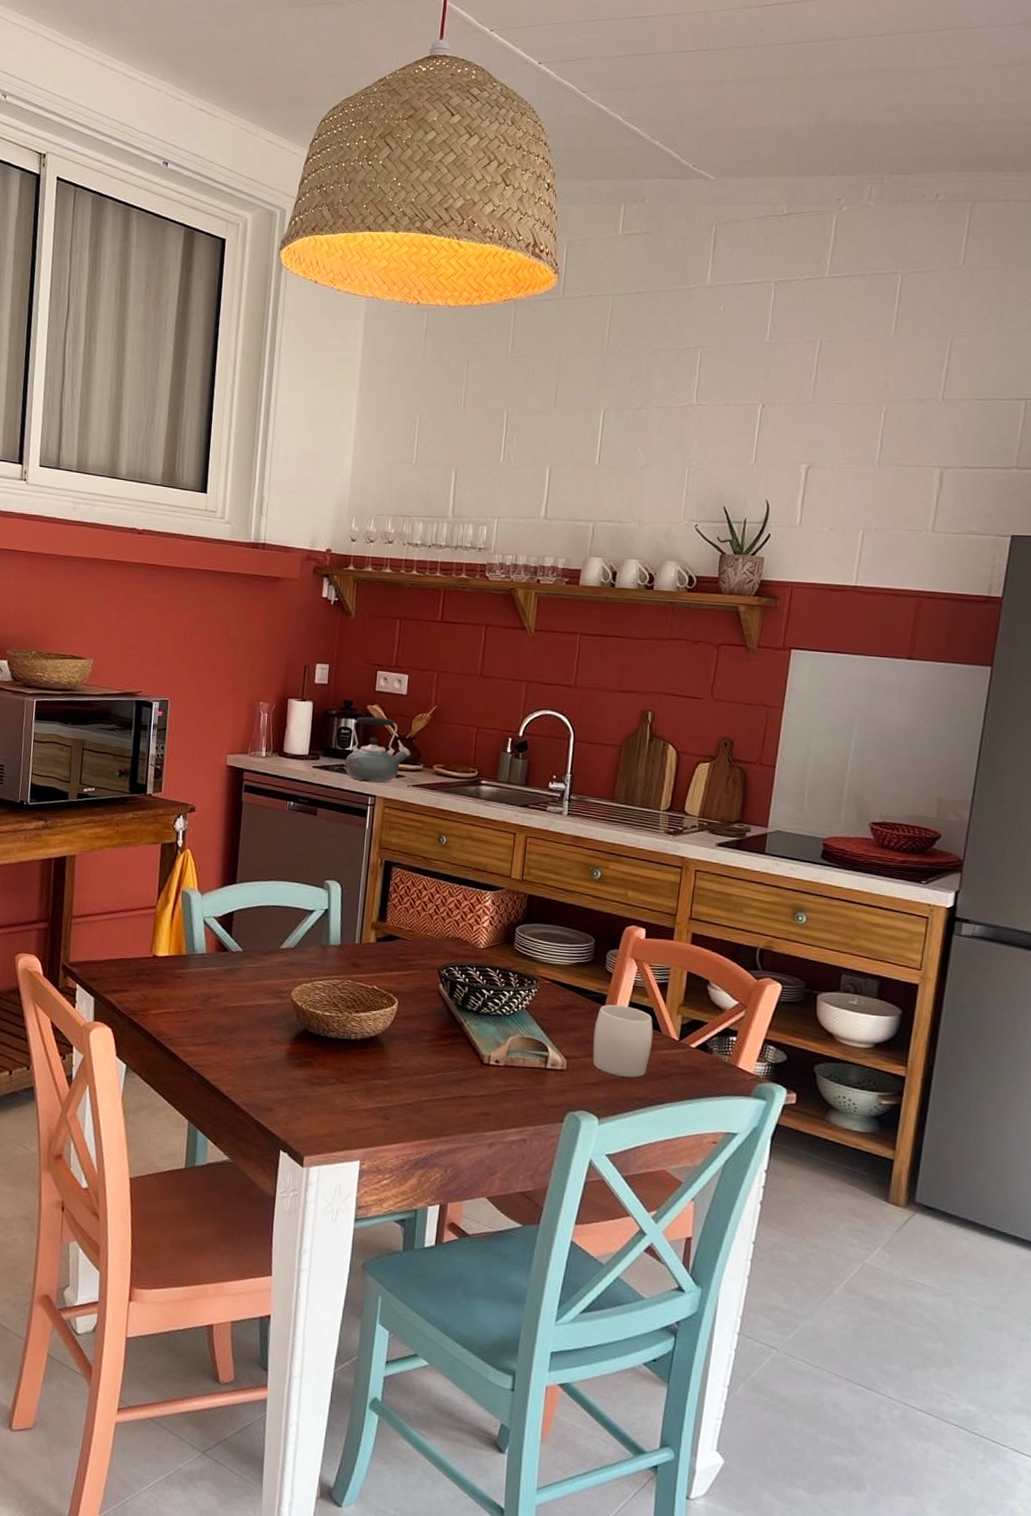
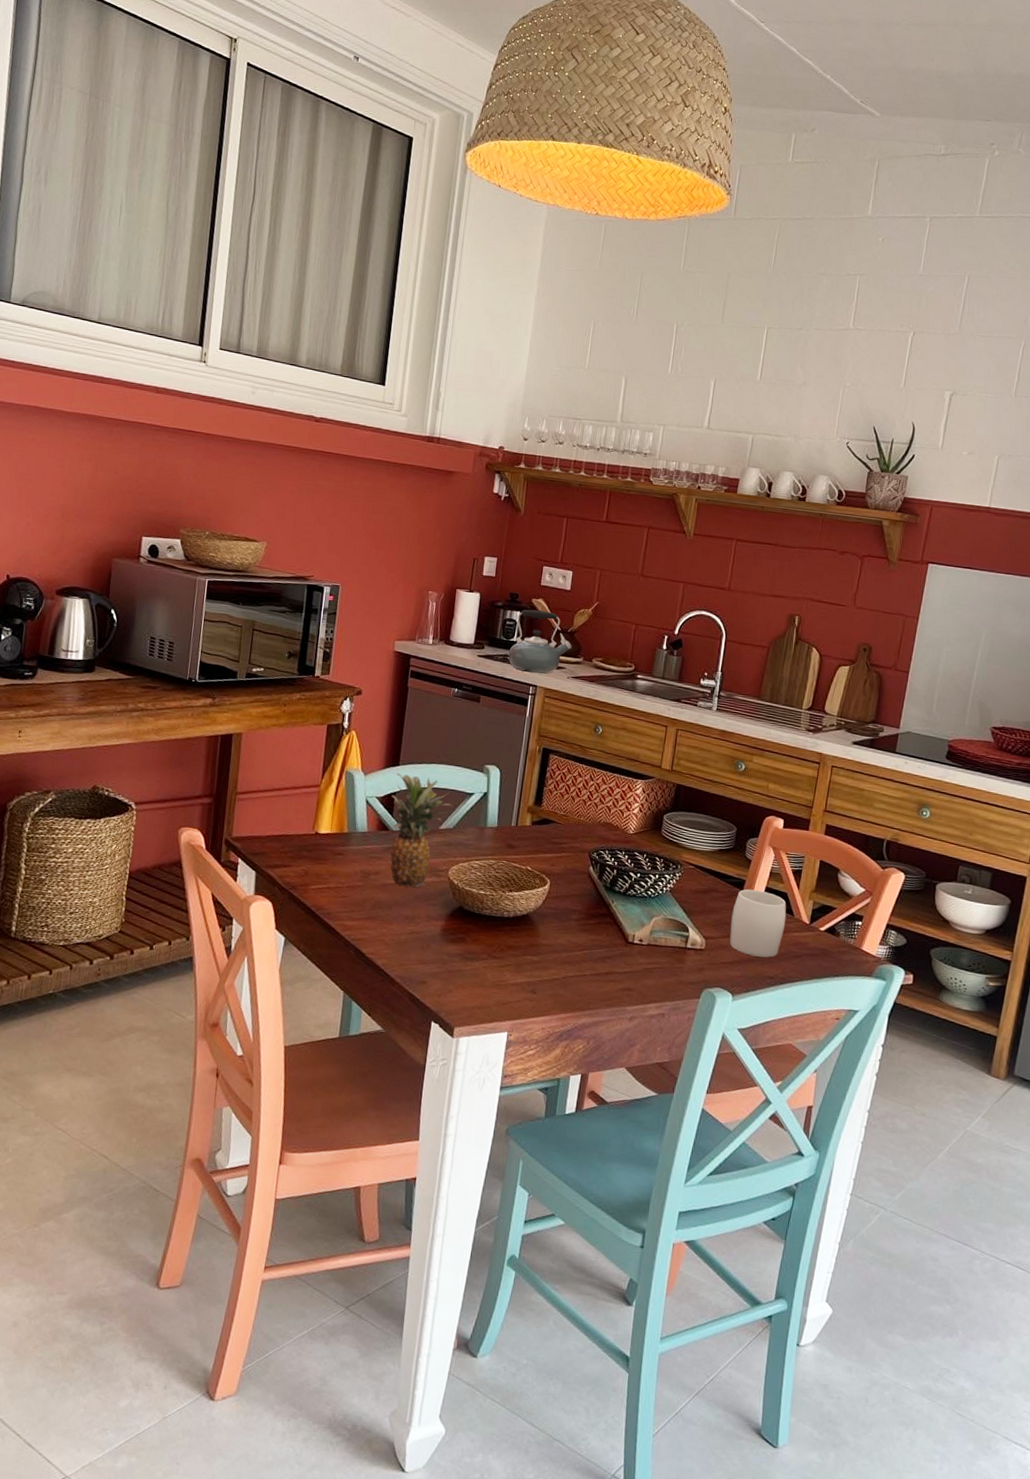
fruit: none [229,890,293,1010] -> present [390,772,453,887]

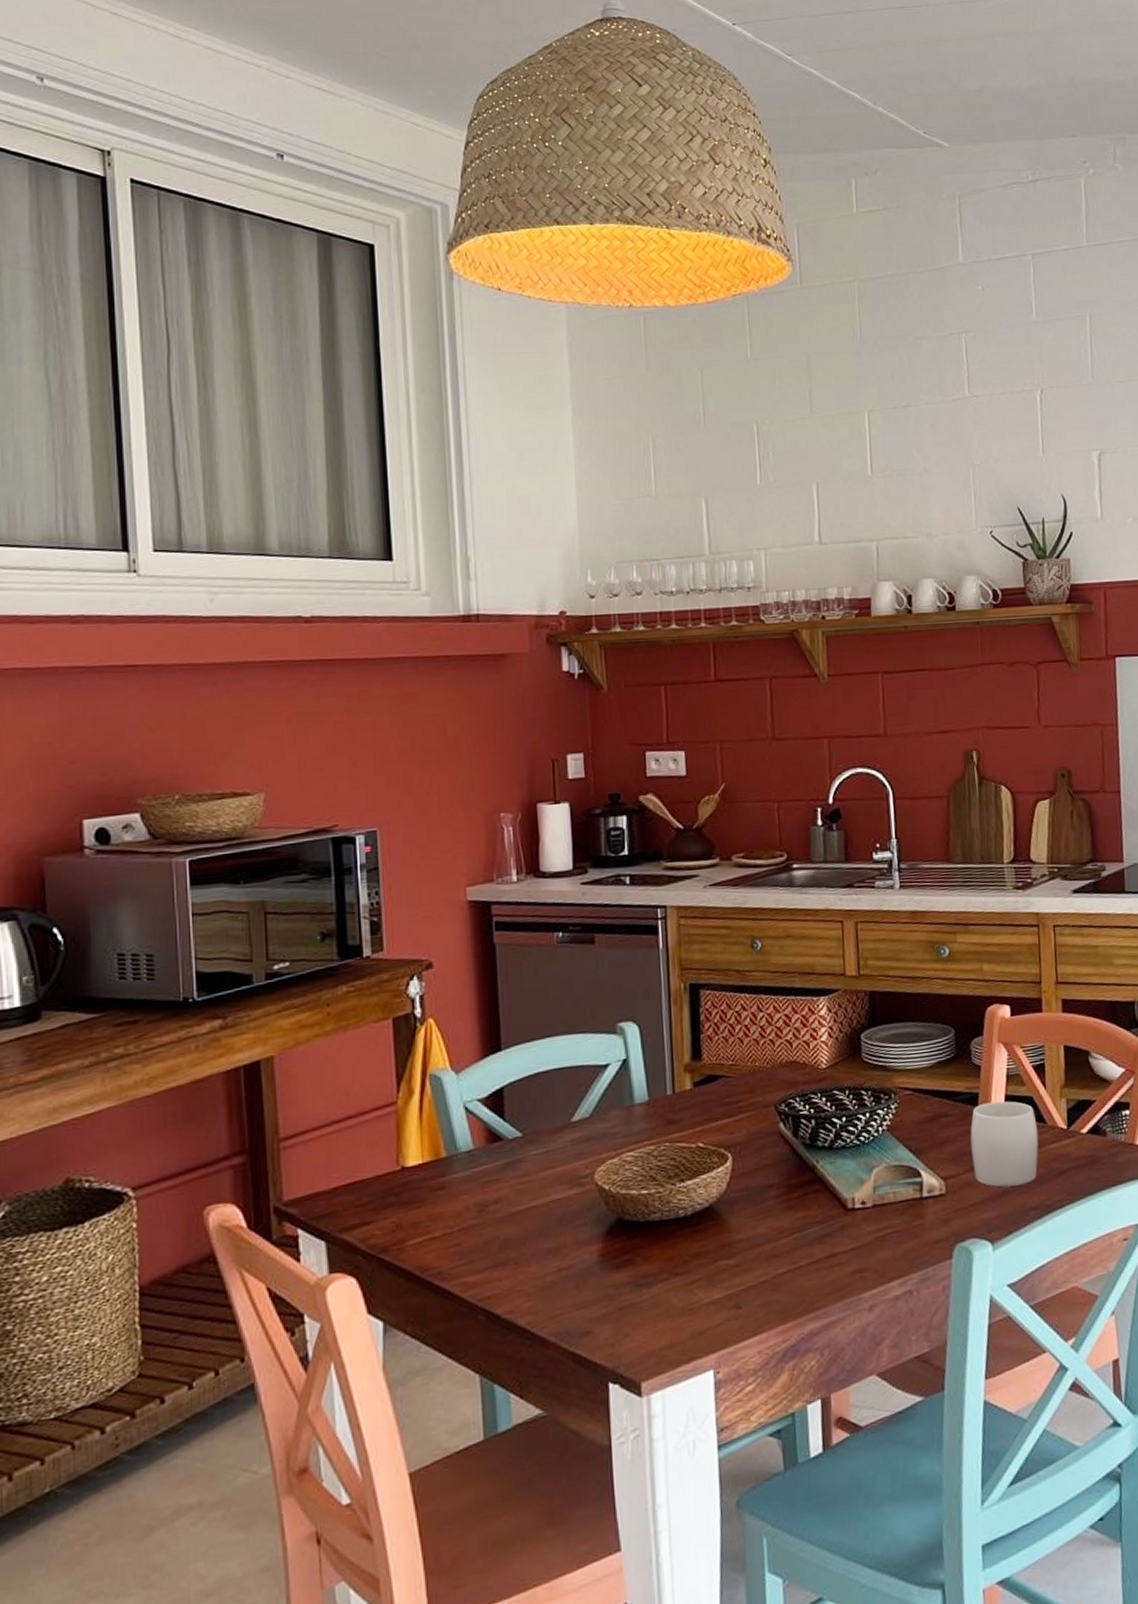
fruit: present [390,772,453,887] -> none [498,1057,584,1210]
kettle: present [508,609,572,674] -> none [621,808,702,892]

